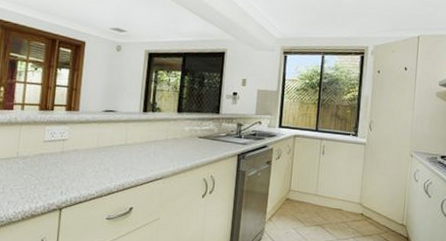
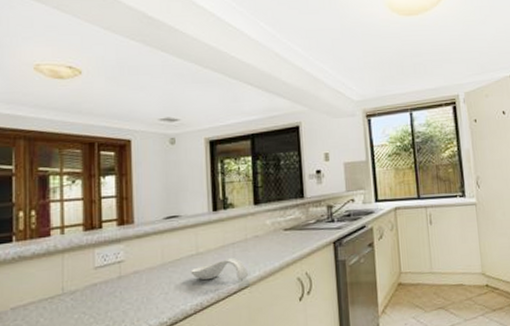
spoon rest: none [118,152,164,172] -> present [191,257,248,281]

